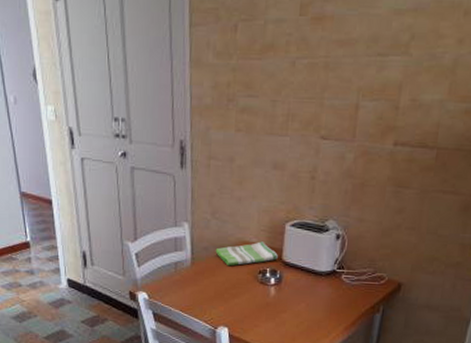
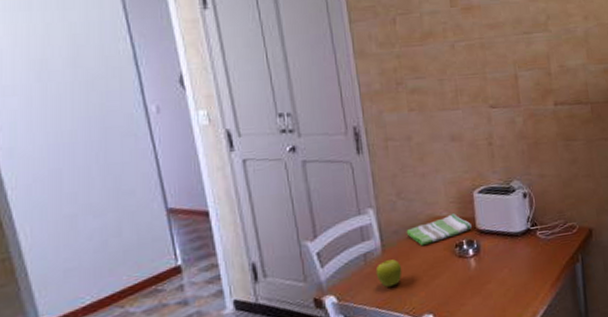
fruit: none [183,272,207,296] -> present [375,259,402,288]

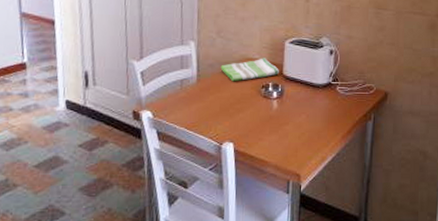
fruit: present [375,259,402,288] -> none [189,89,212,112]

